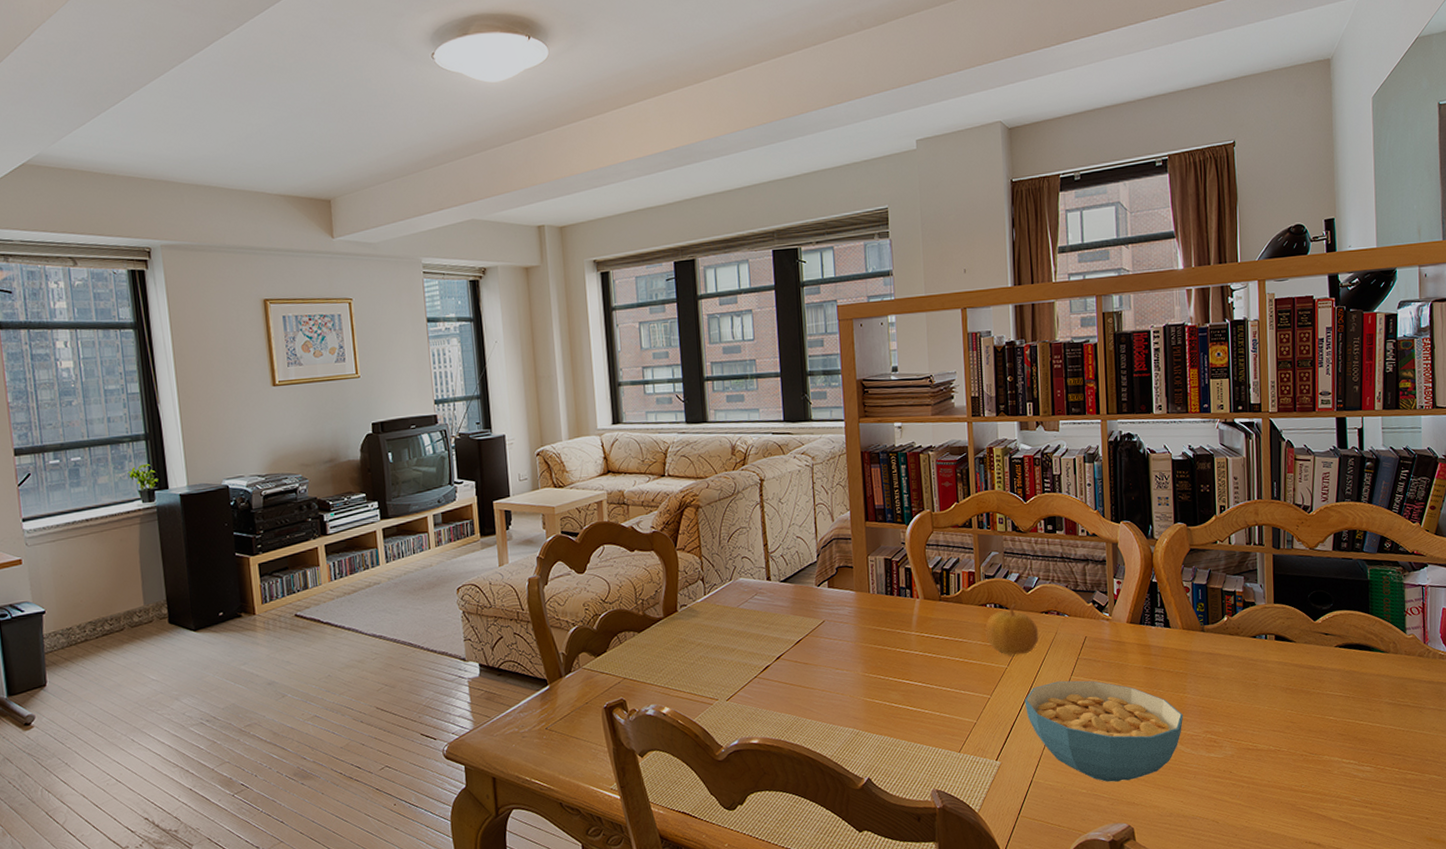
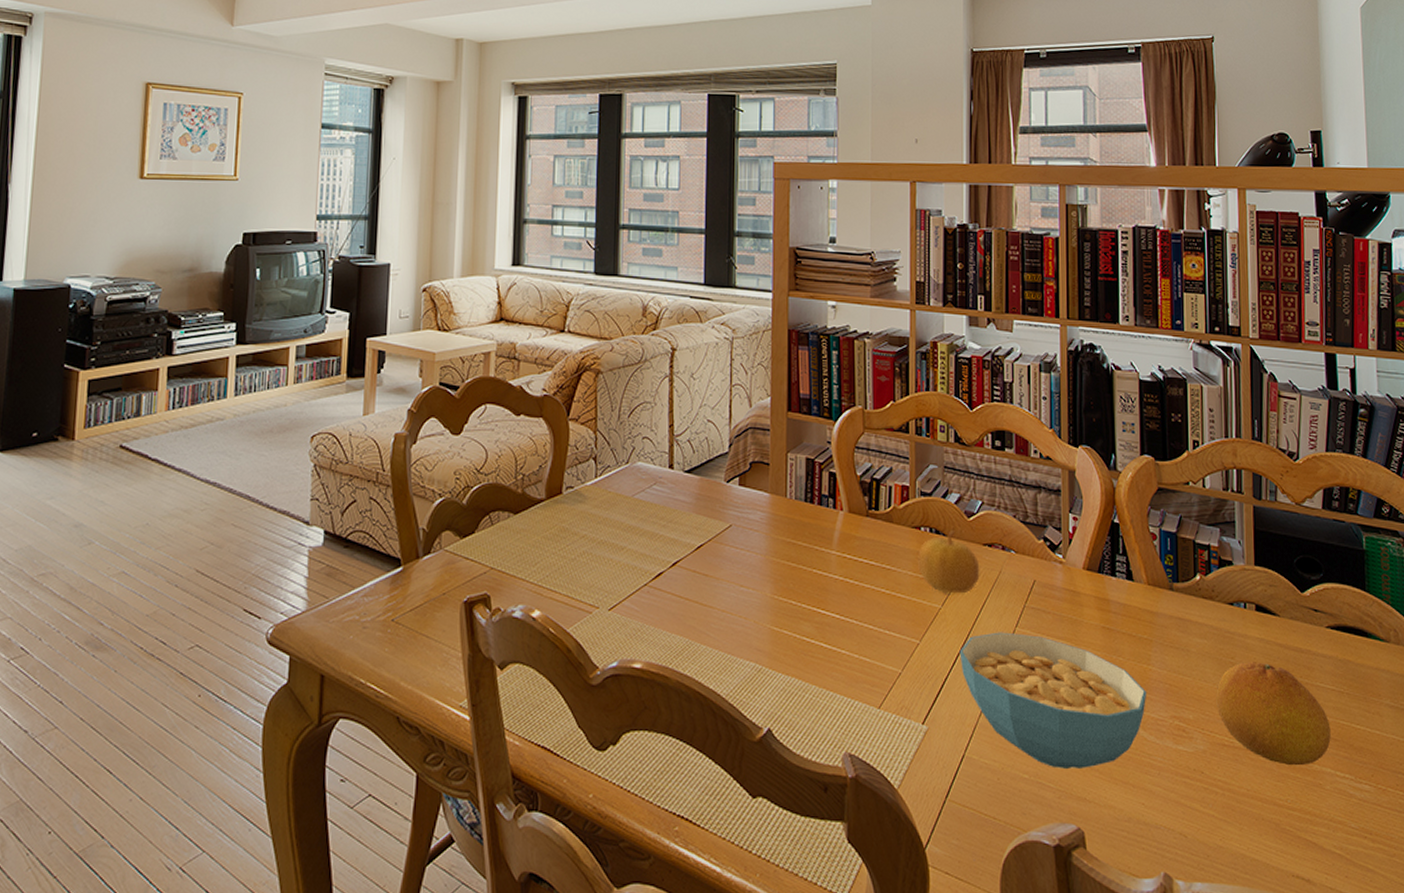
fruit: none [1241,680,1339,759] -> present [1216,662,1331,766]

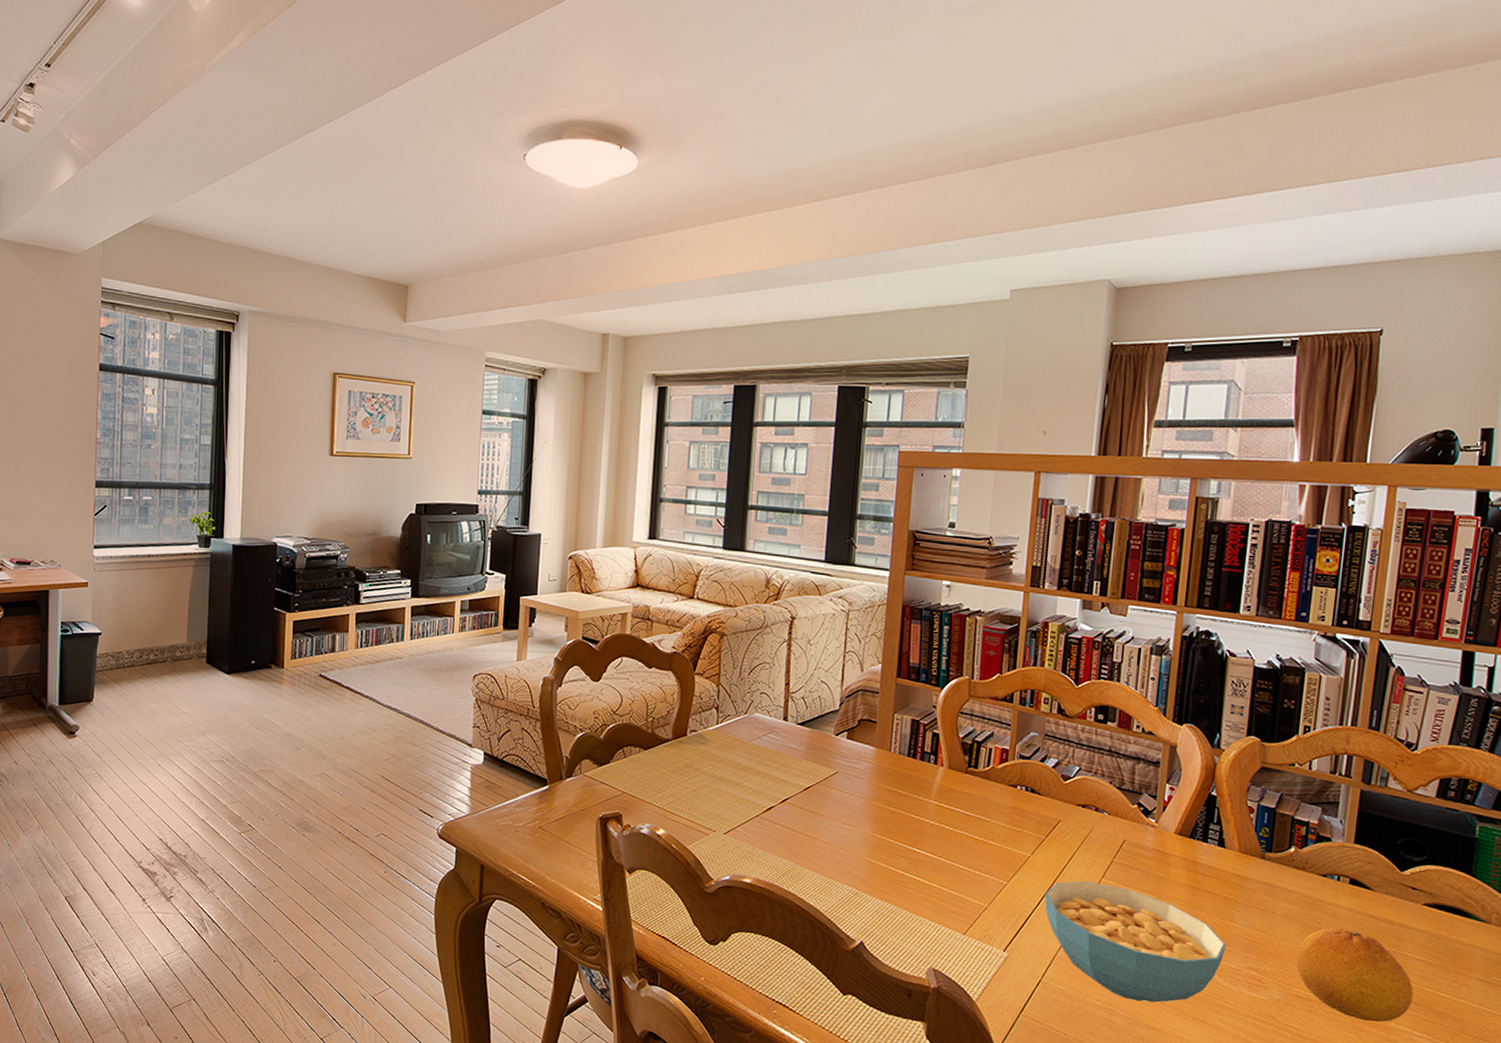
fruit: present [918,530,980,594] -> none [1011,791,1072,846]

